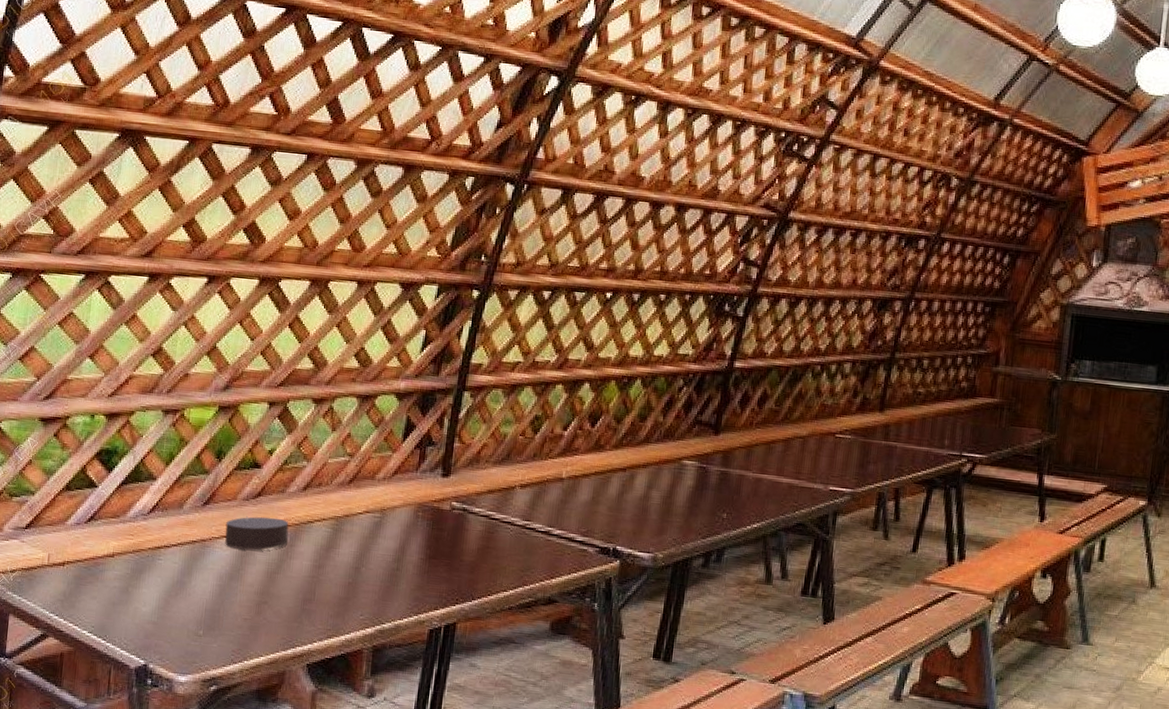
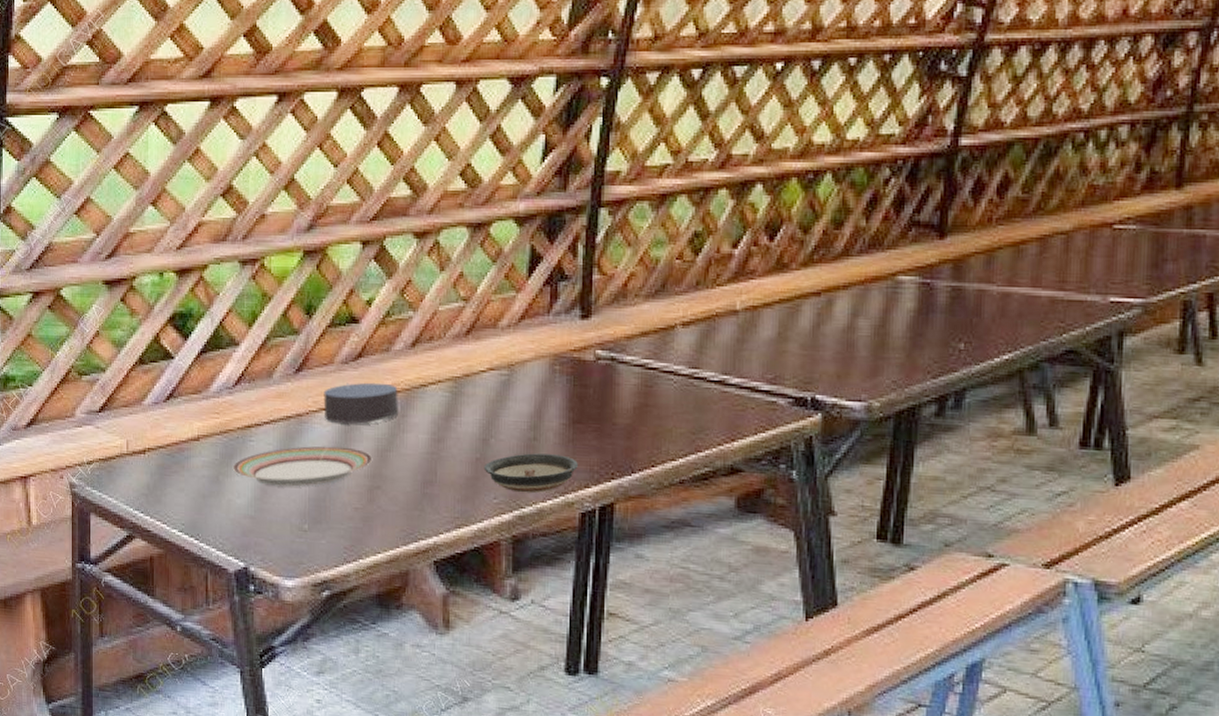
plate: none [142,566,263,599] -> present [233,445,373,487]
saucer: none [354,580,430,613] -> present [483,453,578,493]

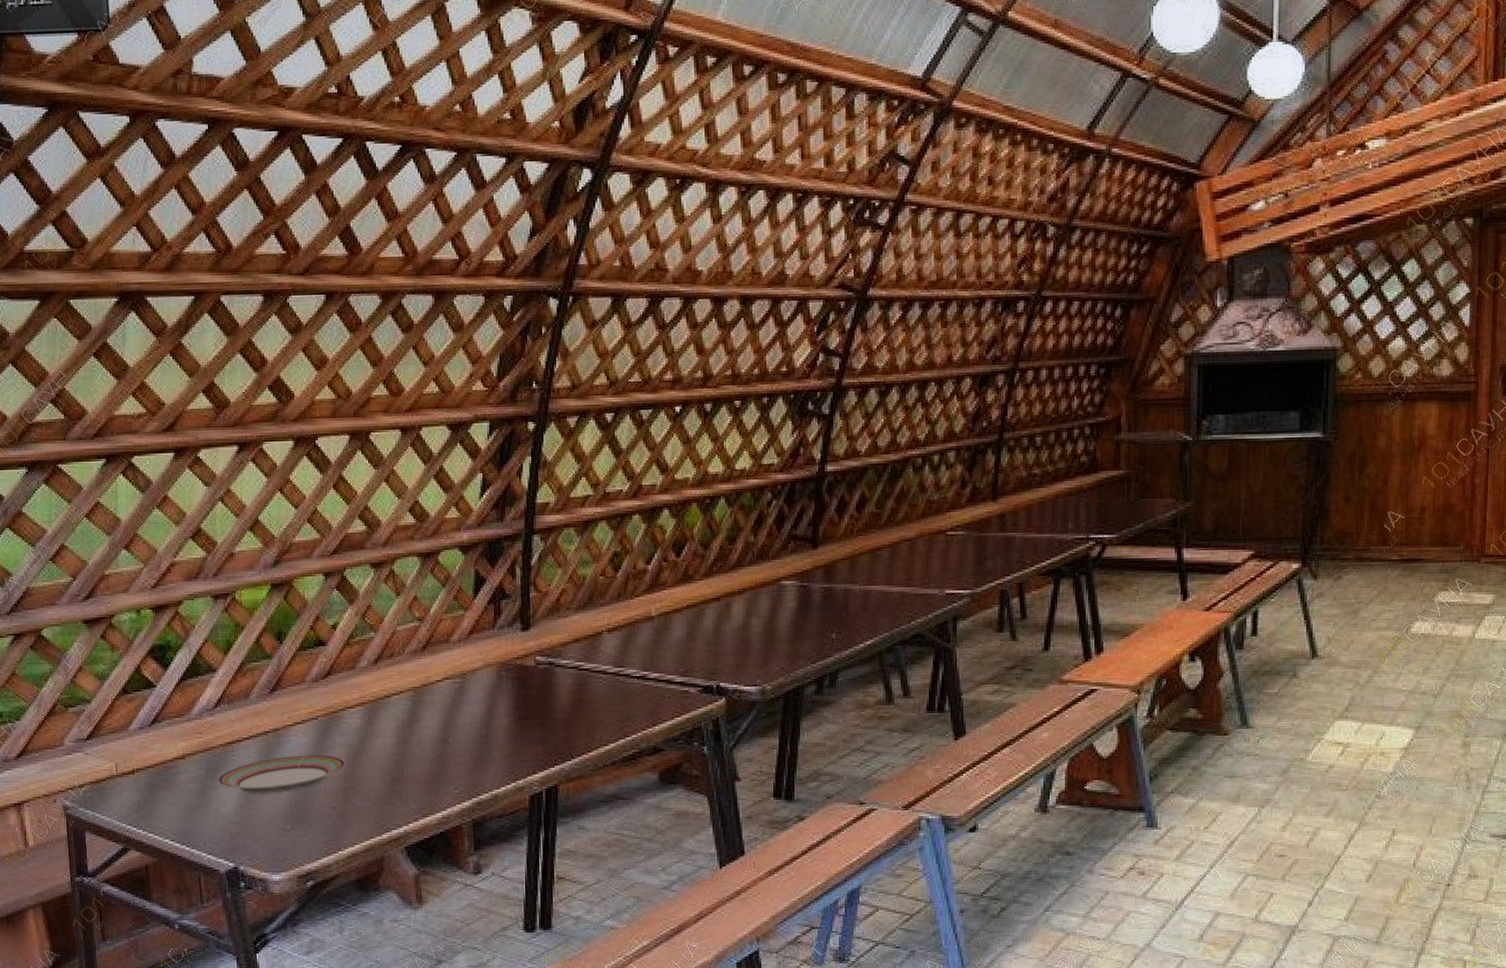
candle: present [323,382,399,424] -> none [297,696,367,734]
saucer: present [483,453,578,493] -> none [444,748,526,783]

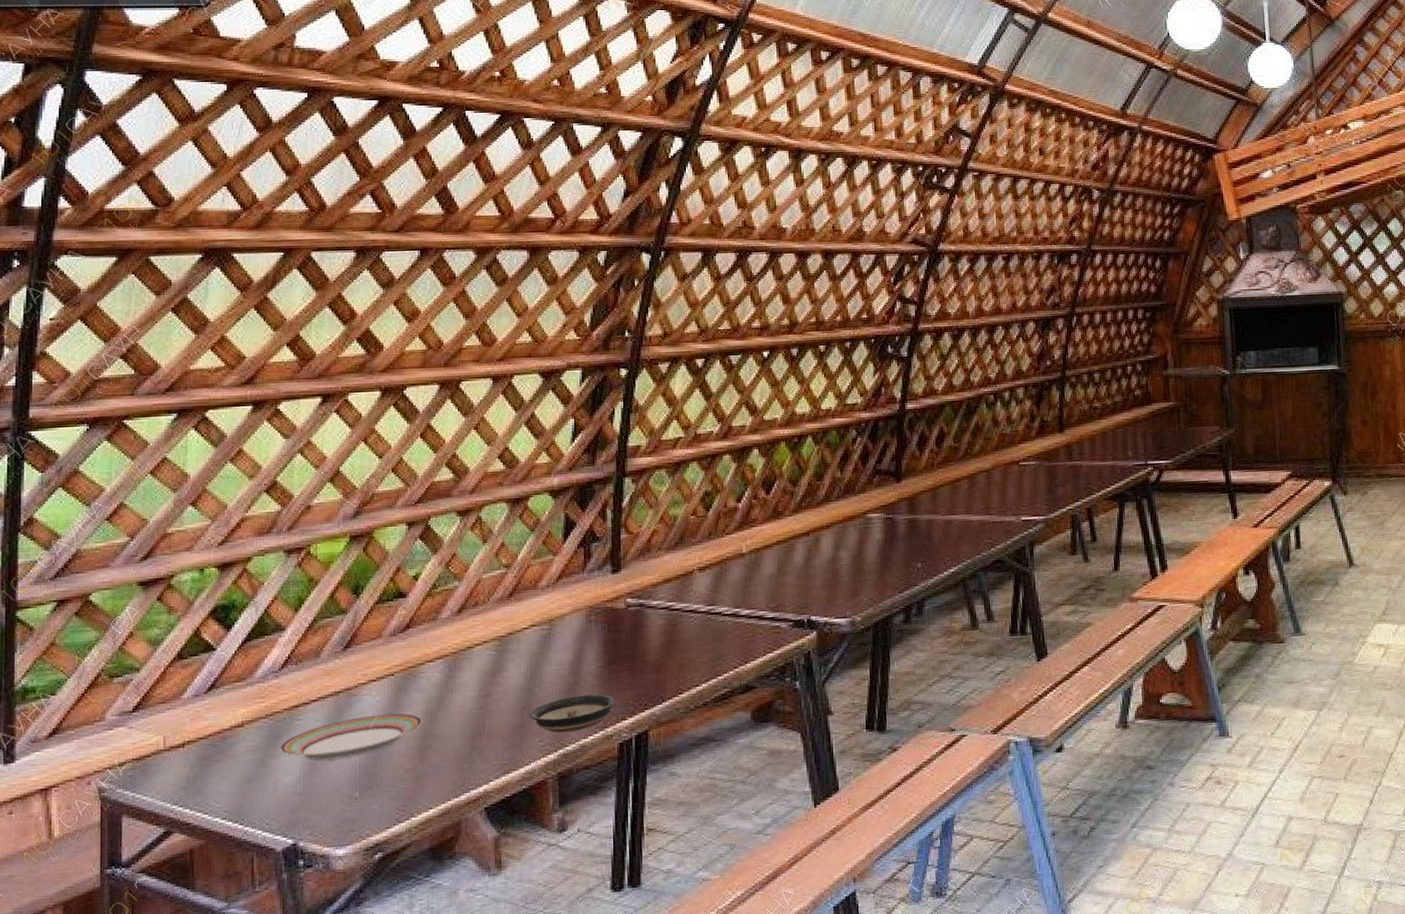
saucer: none [444,748,526,783] -> present [529,694,615,733]

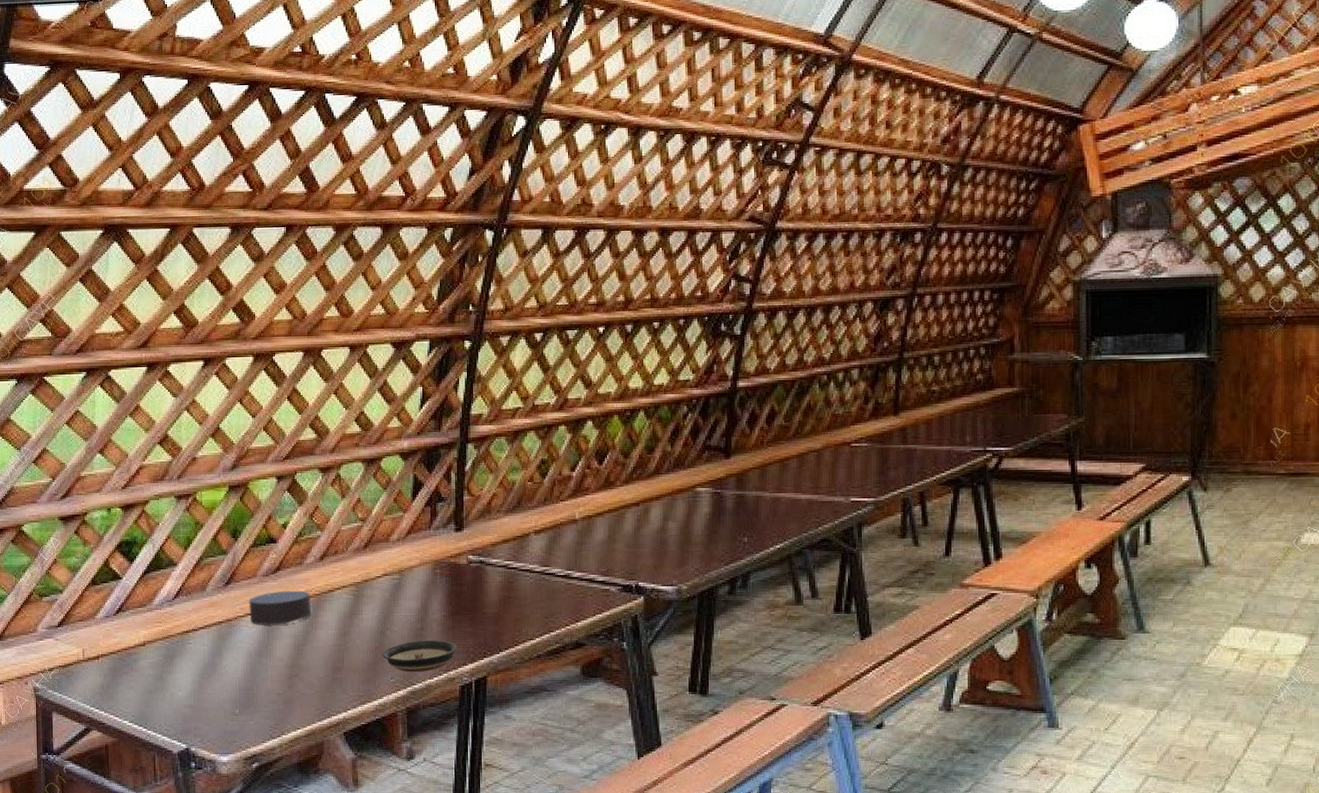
plate: present [280,713,423,760] -> none [175,644,291,679]
candle: none [372,649,448,692] -> present [249,590,312,625]

